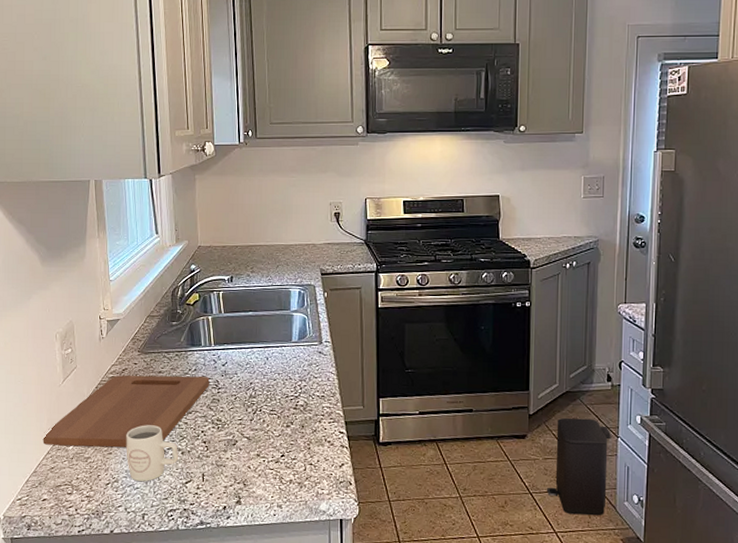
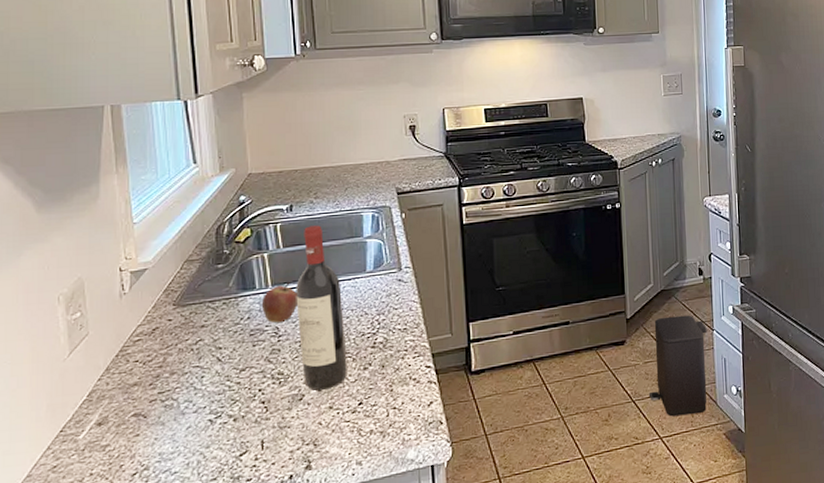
cutting board: present [43,375,209,448] -> none [40,324,267,439]
mug: present [126,425,179,481] -> none [159,391,230,464]
fruit: none [205,343,234,378] -> present [261,282,297,323]
wine bottle: none [233,296,273,439] -> present [296,225,347,390]

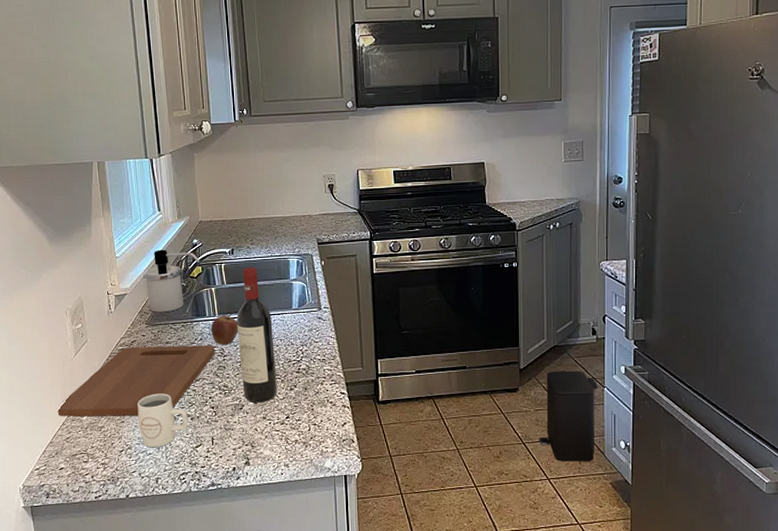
cutting board: none [40,324,267,439] -> present [57,345,215,417]
mug: none [159,391,230,464] -> present [137,393,189,447]
soap dispenser: none [171,210,249,290] -> present [143,249,200,313]

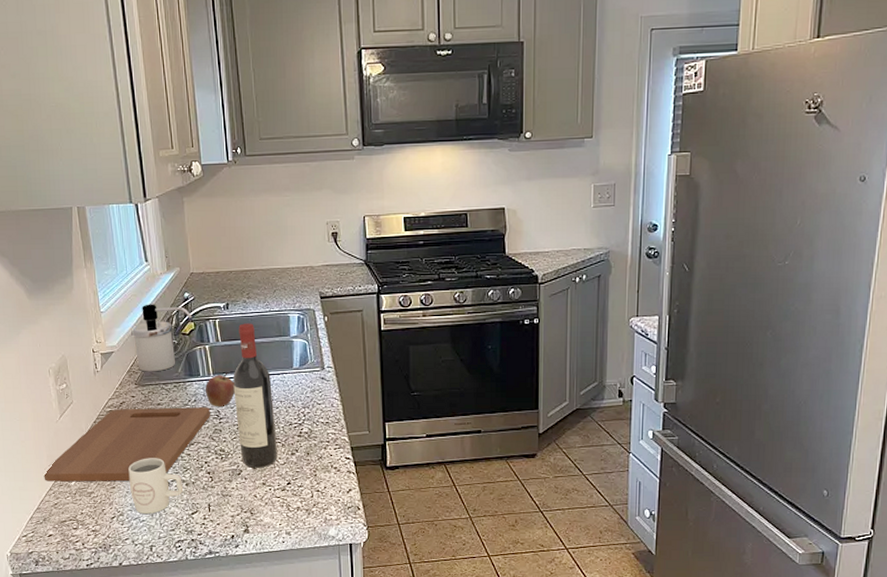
pedal bin: present [538,370,597,462] -> none [557,435,622,531]

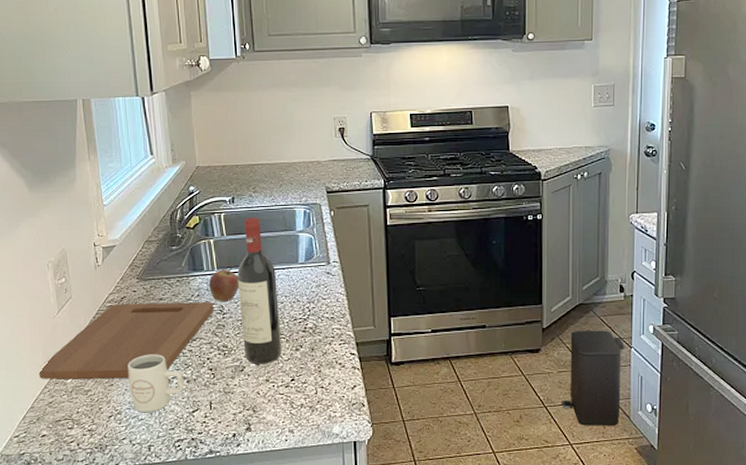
soap dispenser: present [131,304,192,372] -> none [134,197,197,266]
pedal bin: none [557,435,622,531] -> present [561,330,624,426]

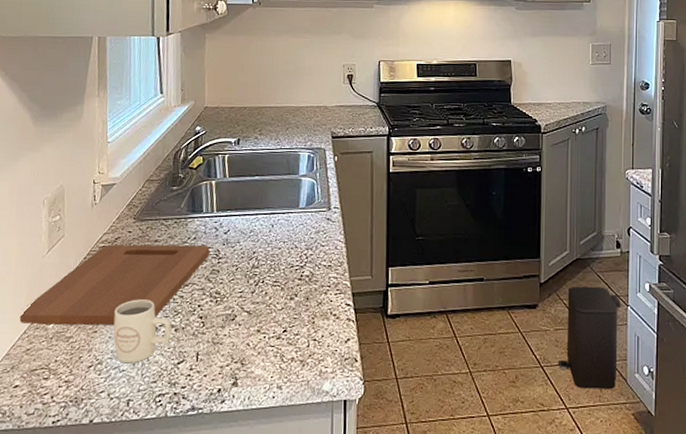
fruit: present [208,267,239,302] -> none [206,209,238,246]
wine bottle: present [237,217,281,364] -> none [236,159,277,313]

